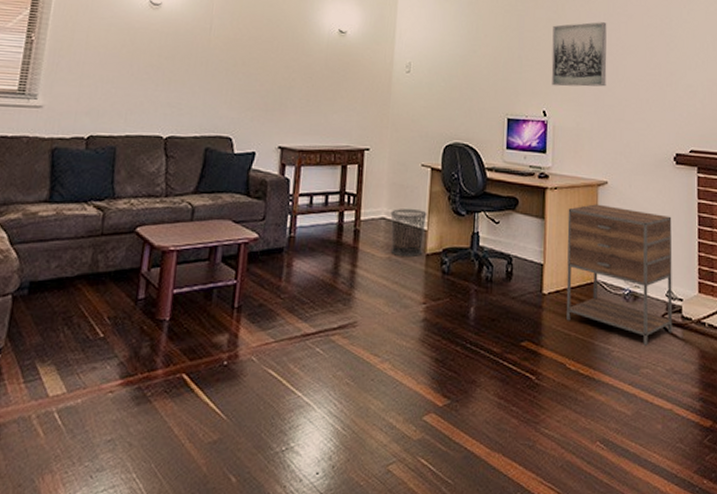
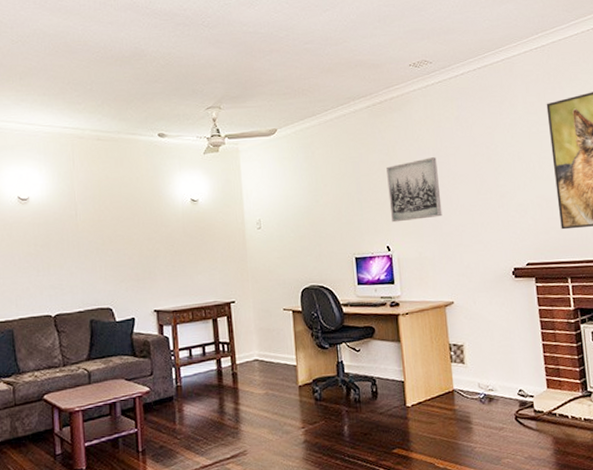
waste bin: present [390,209,427,257] -> none [262,348,296,391]
nightstand: present [566,204,673,346] -> none [420,322,527,440]

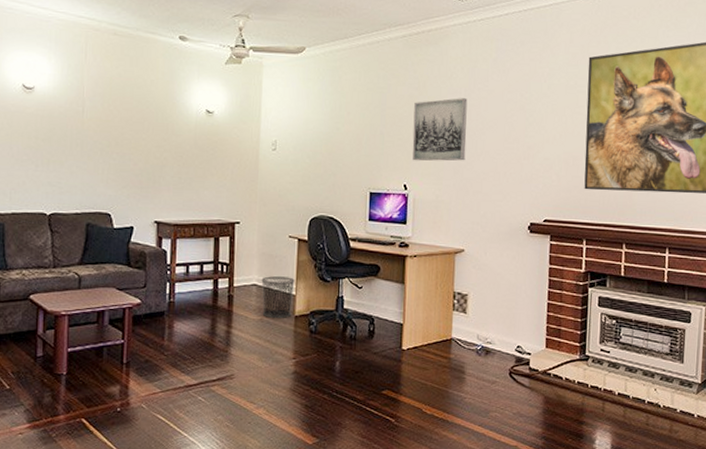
waste bin: none [262,348,296,391] -> present [261,276,295,318]

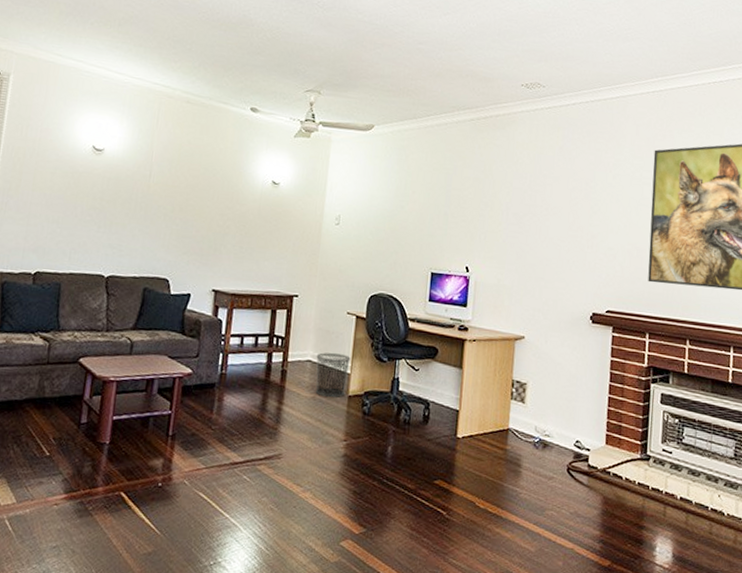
wall art: present [412,98,468,161] -> none [475,183,533,246]

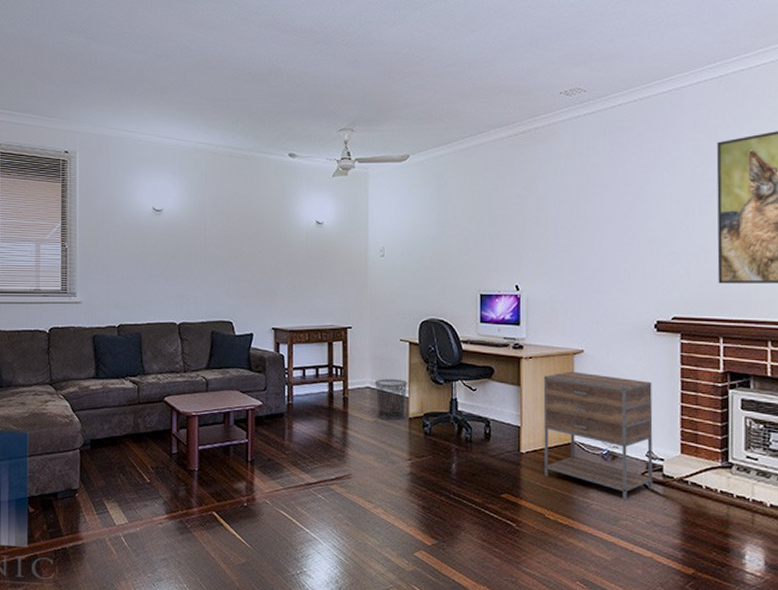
nightstand: none [478,357,584,490] -> present [543,371,653,501]

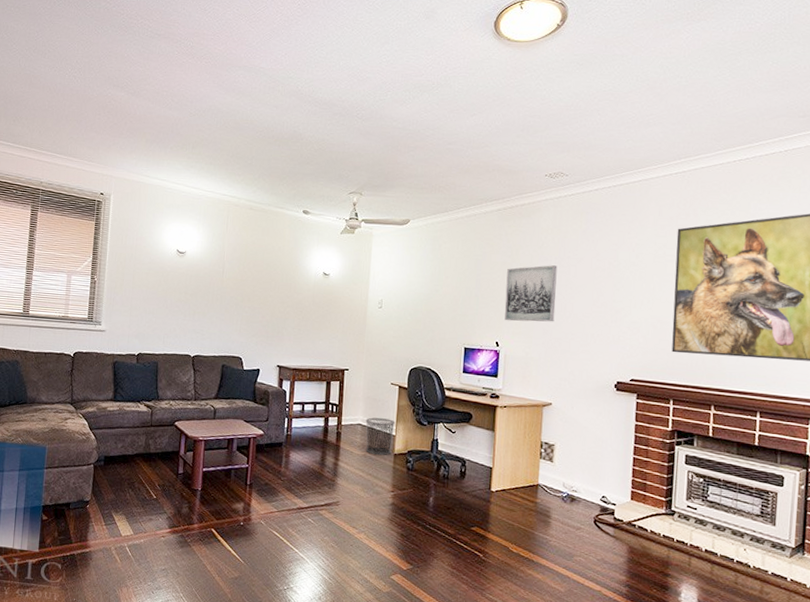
wall art: none [523,194,581,261] -> present [504,265,558,322]
nightstand: present [543,371,653,501] -> none [511,421,610,539]

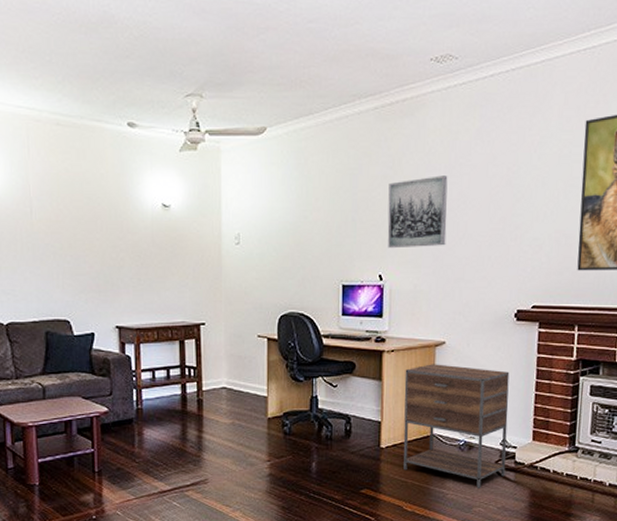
waste bin: present [365,417,395,455] -> none [231,378,266,421]
nightstand: none [511,421,610,539] -> present [403,364,510,488]

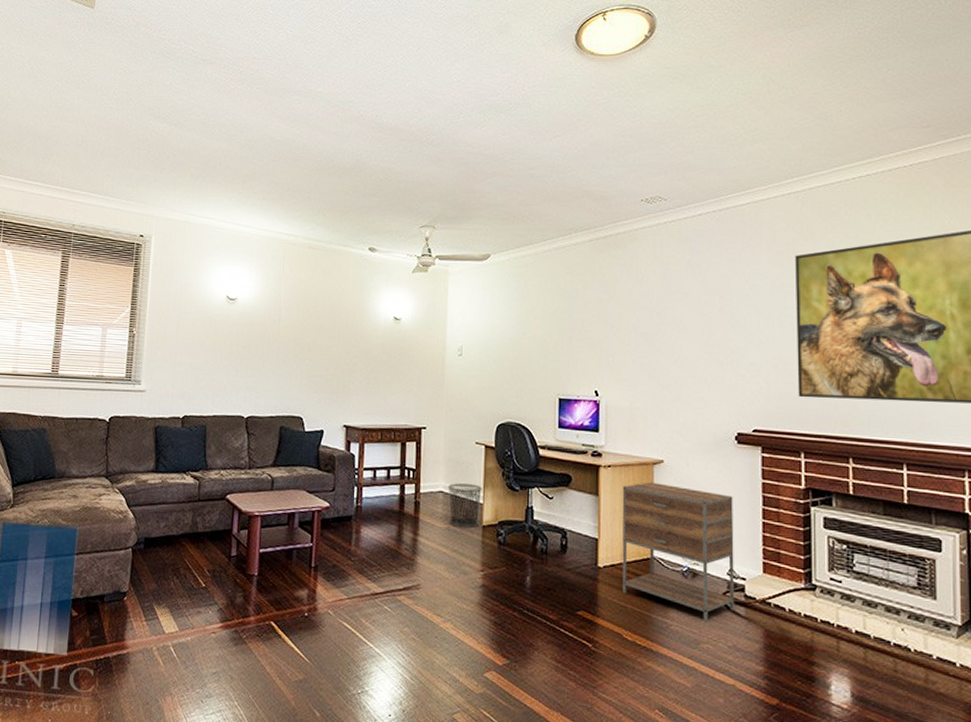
waste bin: none [231,378,266,421] -> present [448,483,482,528]
wall art: present [387,175,448,249] -> none [602,301,661,367]

